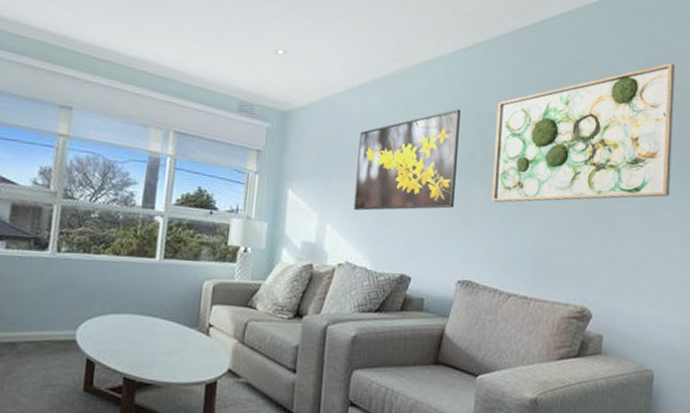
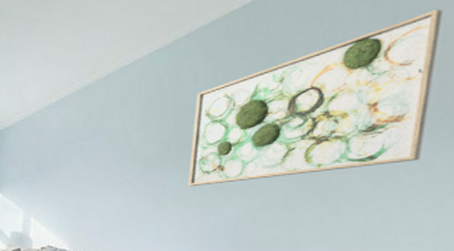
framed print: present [353,109,461,211] -> none [53,106,156,205]

